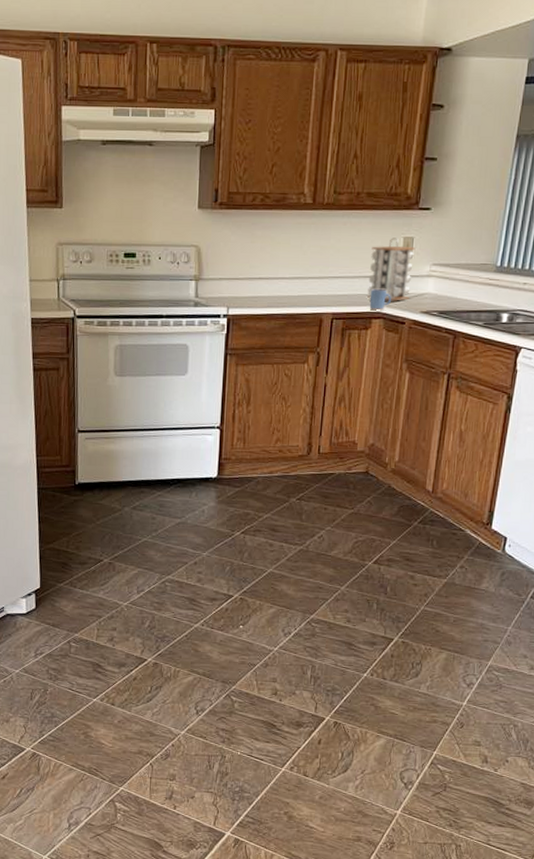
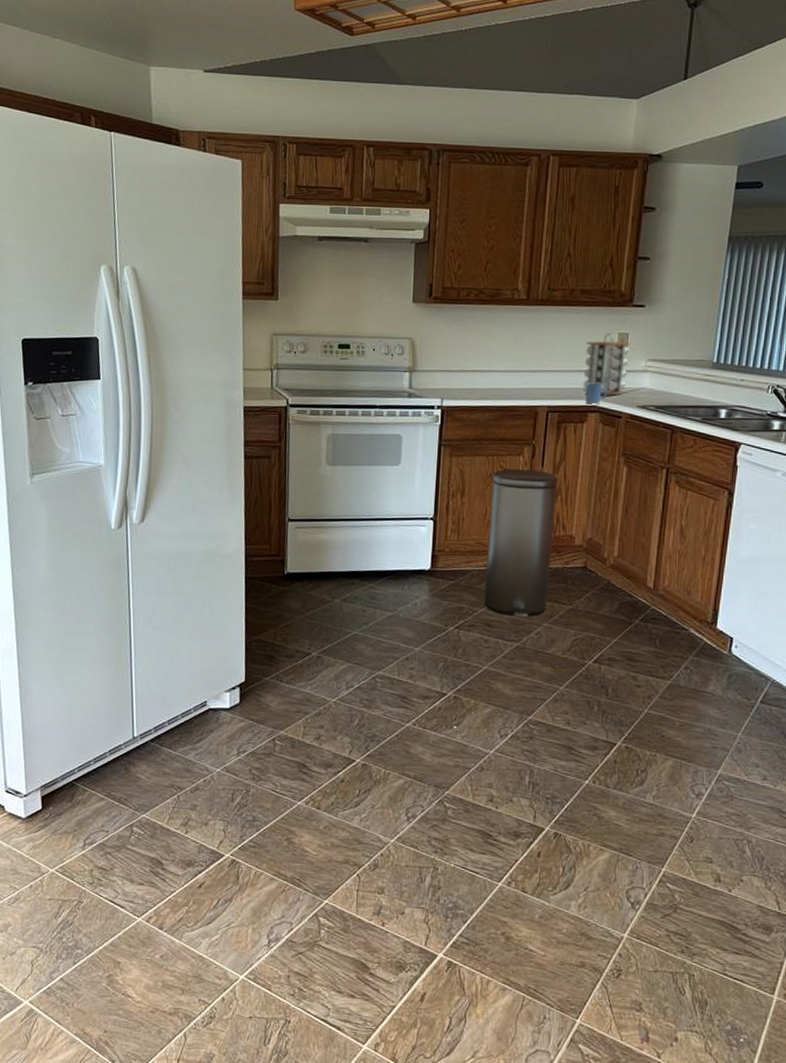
pedal bin: none [268,377,342,522] -> present [483,469,558,617]

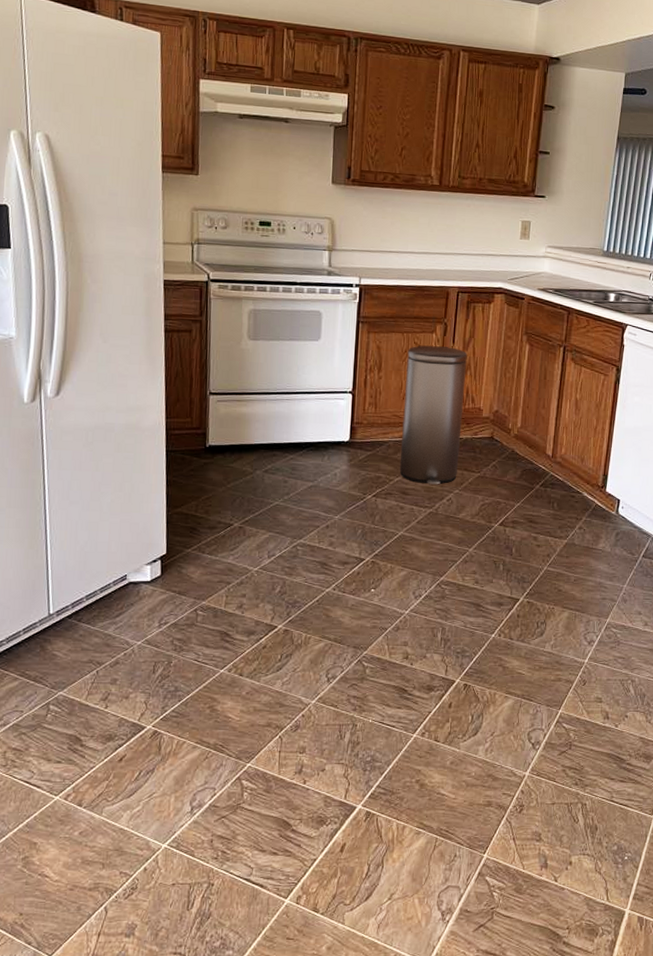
spice rack: present [581,333,631,397] -> none [489,220,533,280]
mug: present [585,383,608,405] -> none [492,266,512,287]

